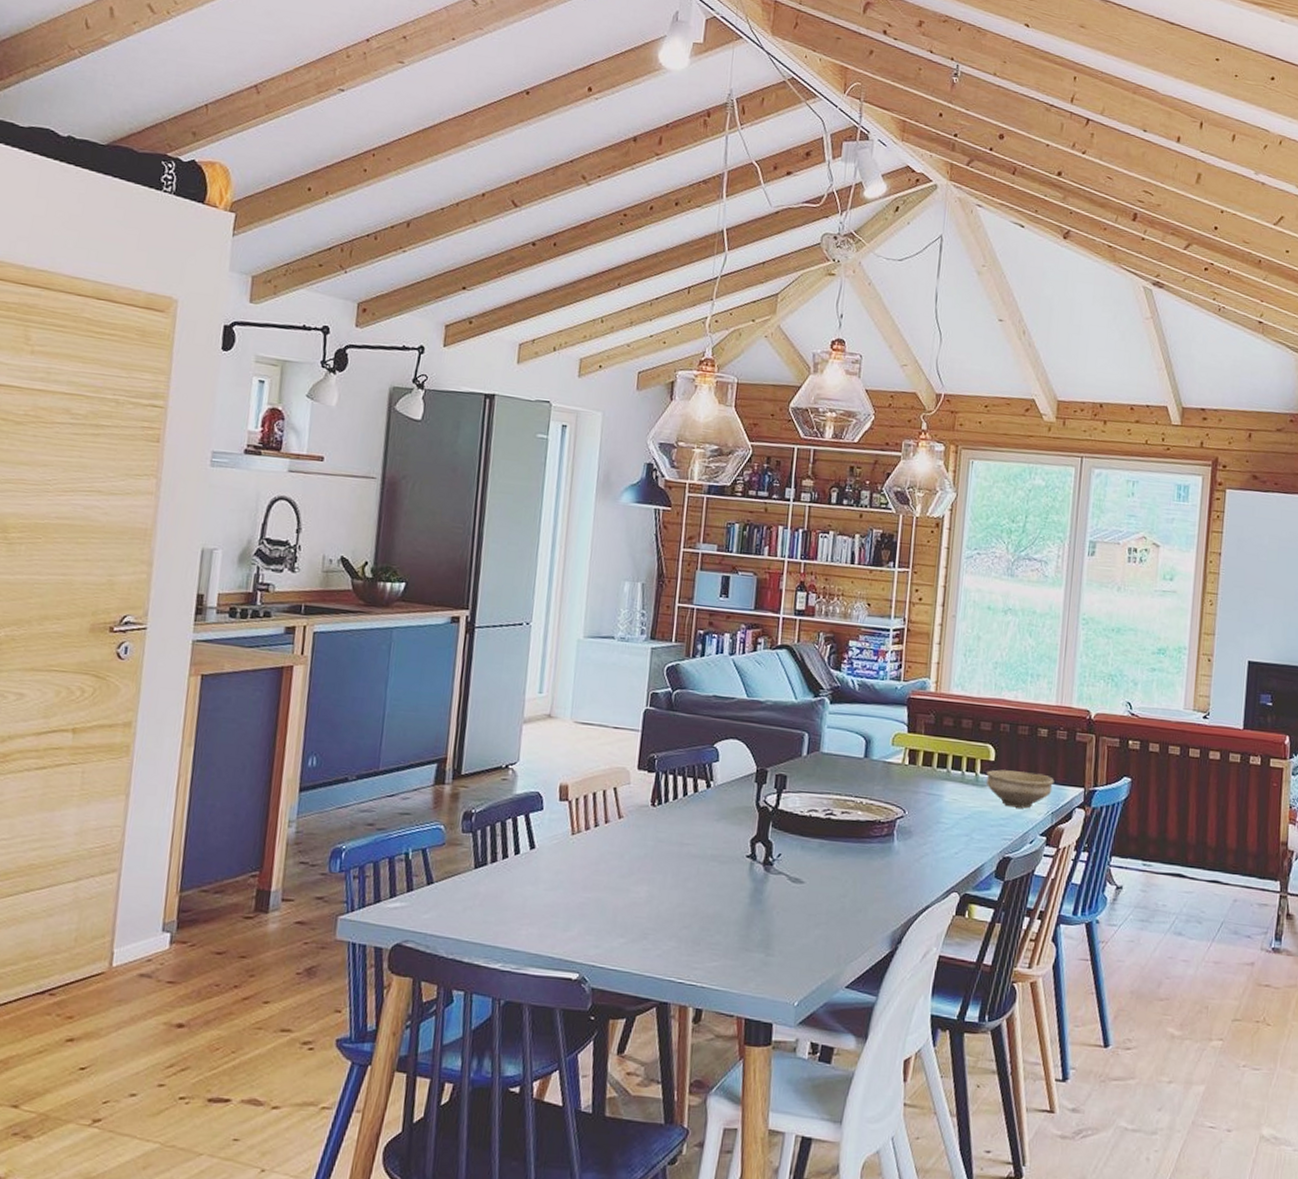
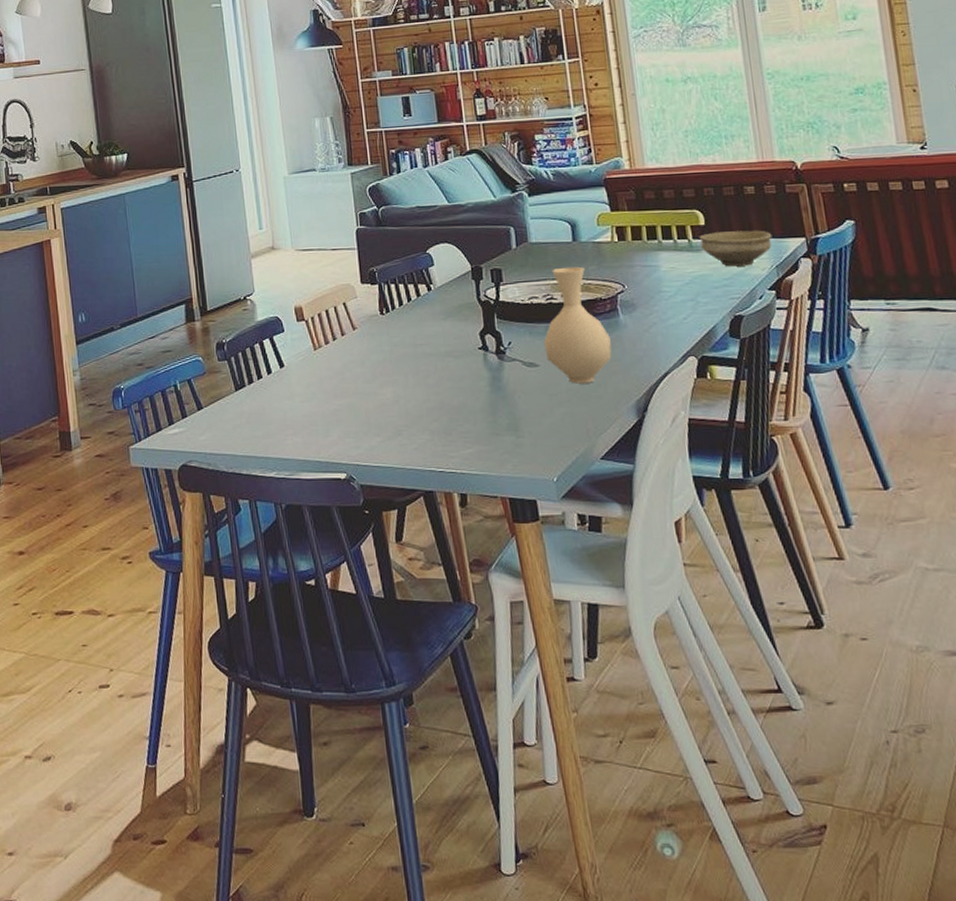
vase: none [813,783,881,908] -> present [544,266,612,384]

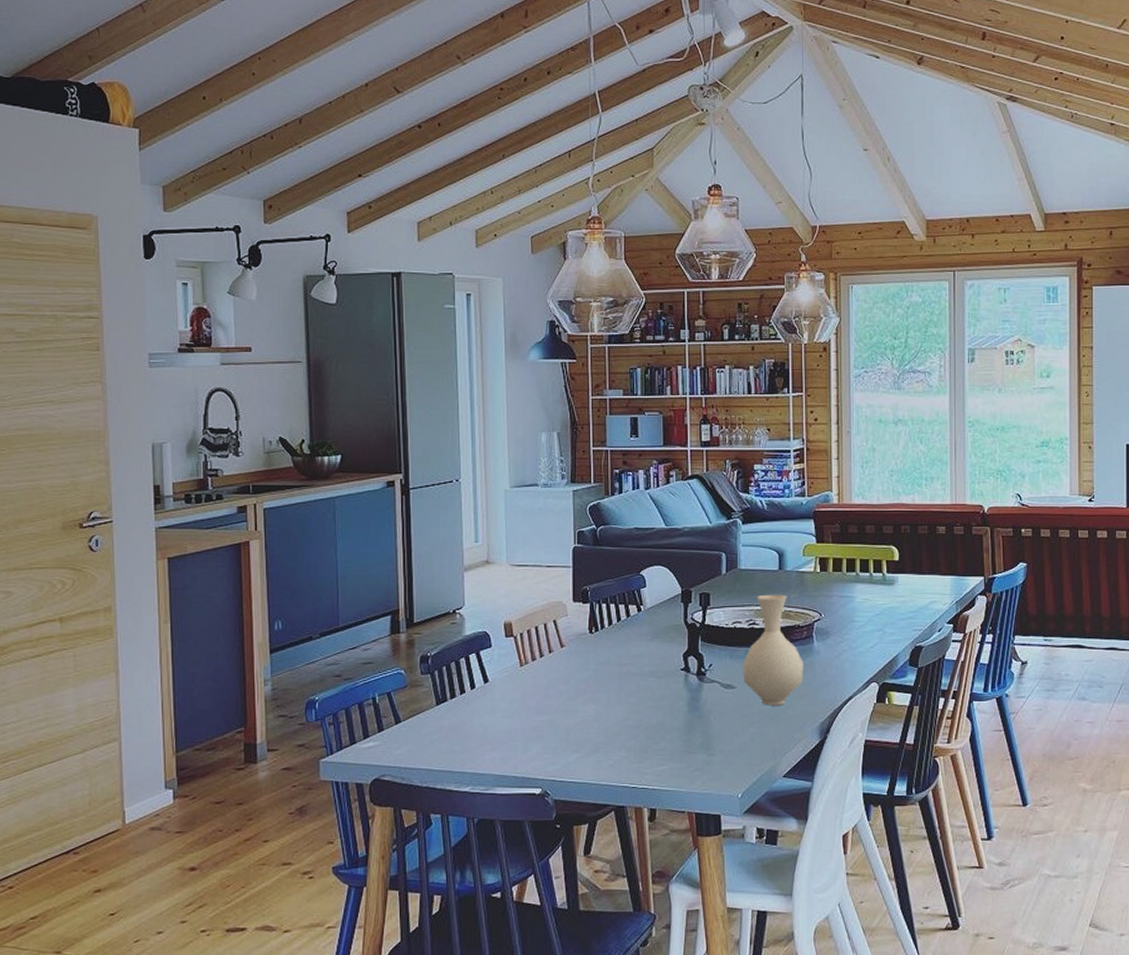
bowl: present [699,230,772,267] -> none [892,567,956,601]

